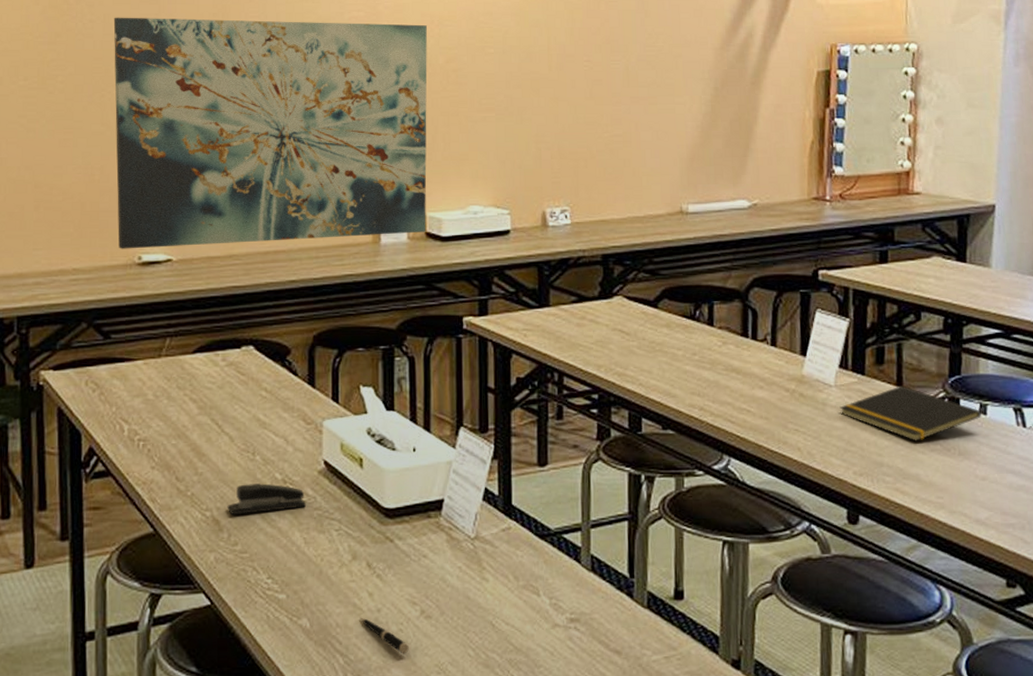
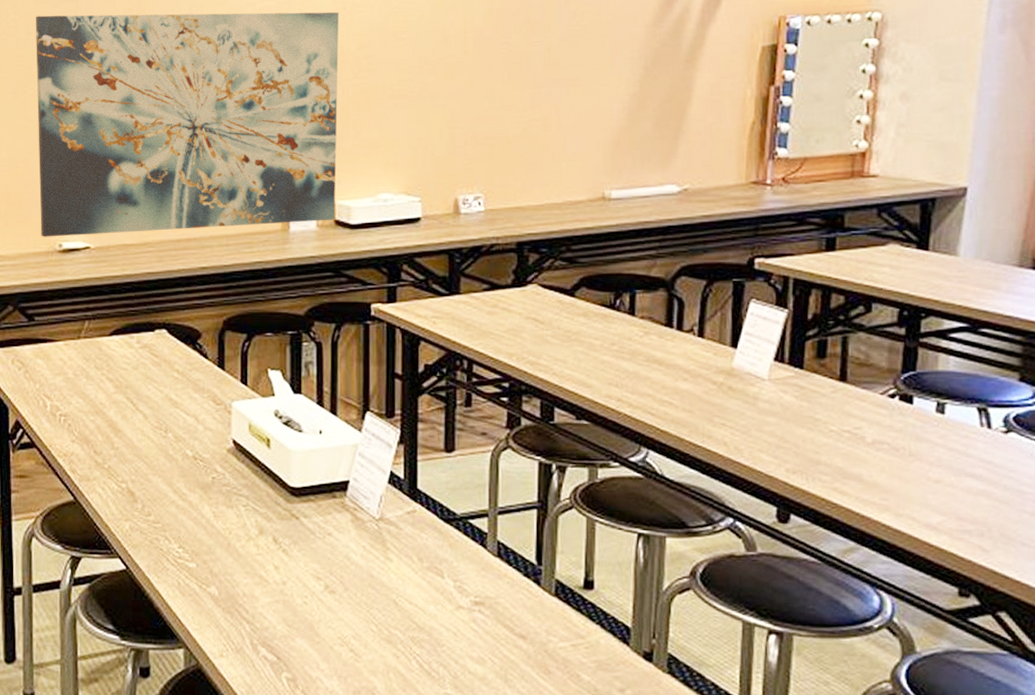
stapler: present [227,484,306,516] -> none [141,459,215,488]
pen: present [359,617,409,654] -> none [265,588,313,626]
notepad: present [840,385,982,441] -> none [773,381,939,440]

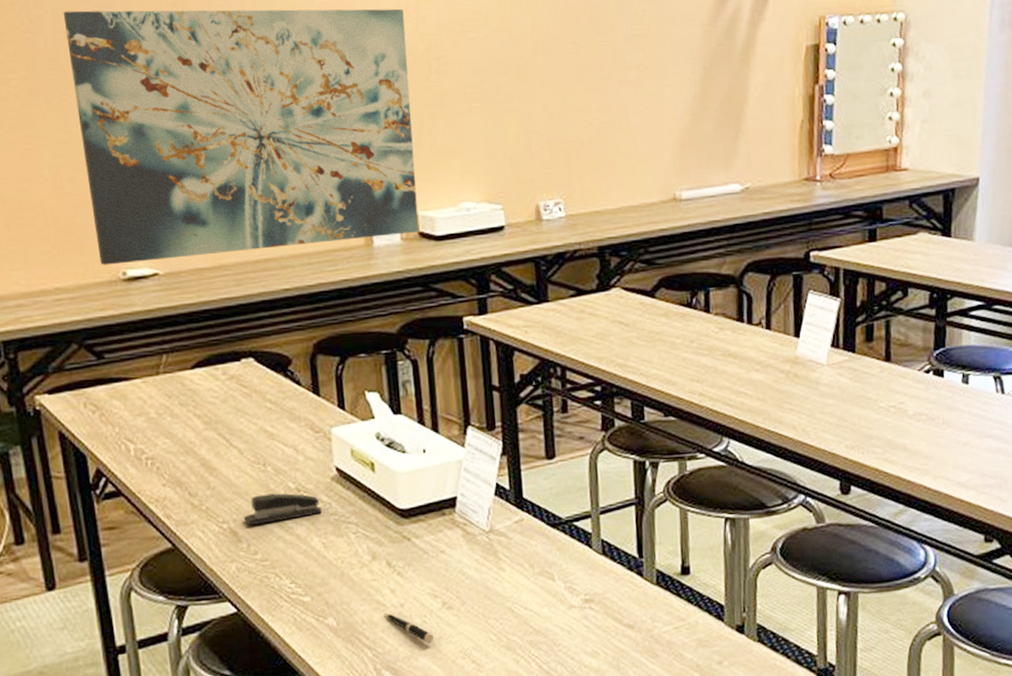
stapler: none [141,459,215,488] -> present [243,493,322,526]
pen: none [265,588,313,626] -> present [383,612,434,644]

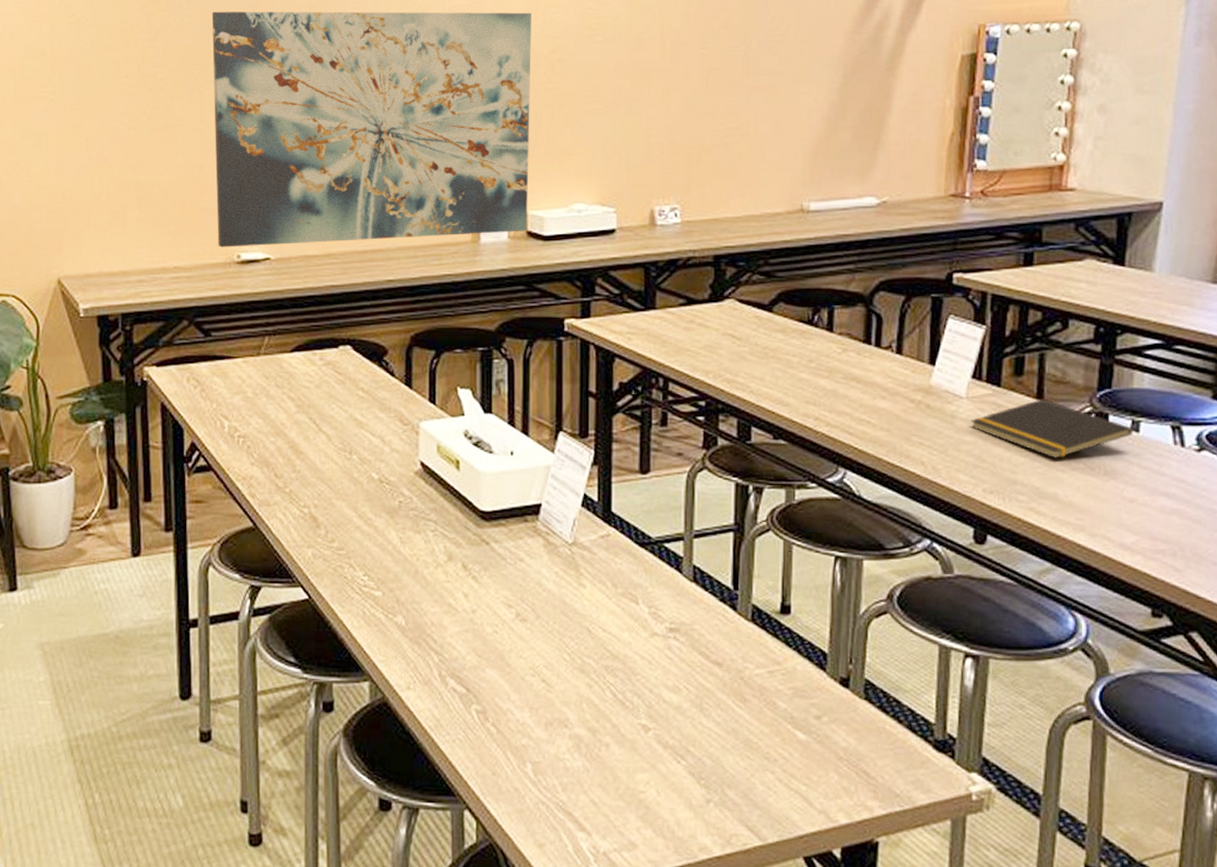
stapler: present [243,493,322,526] -> none [324,482,402,513]
pen: present [383,612,434,644] -> none [454,617,504,656]
notepad: none [832,361,965,413] -> present [970,399,1134,459]

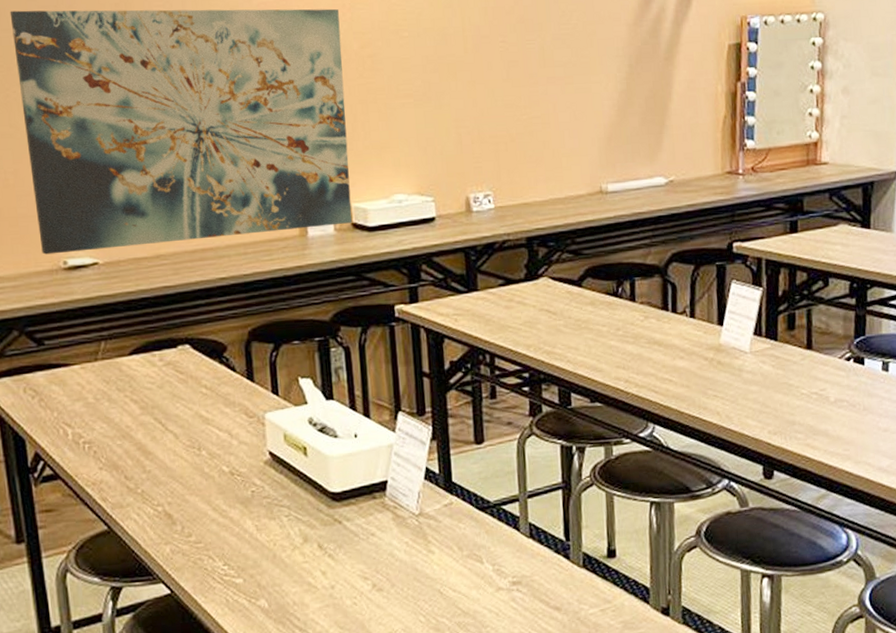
notepad: present [970,399,1134,459] -> none [755,348,885,400]

